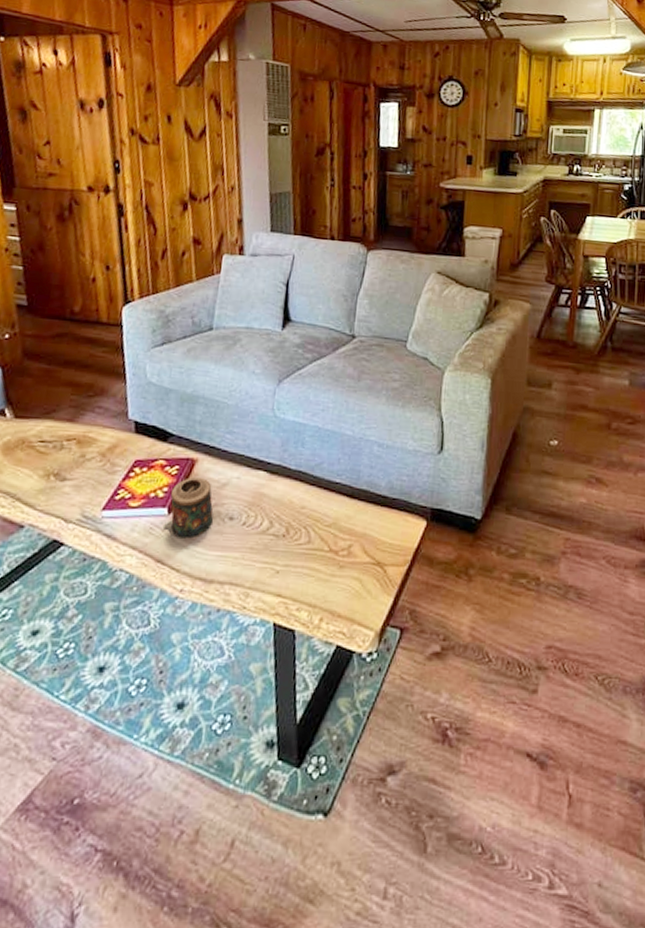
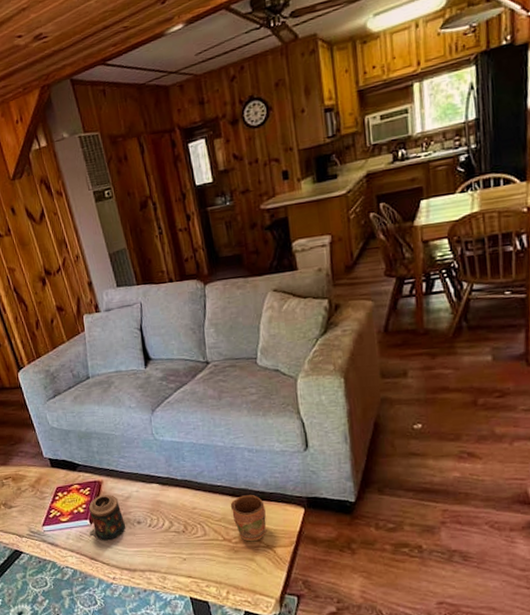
mug: none [345,497,385,557] -> present [230,494,266,542]

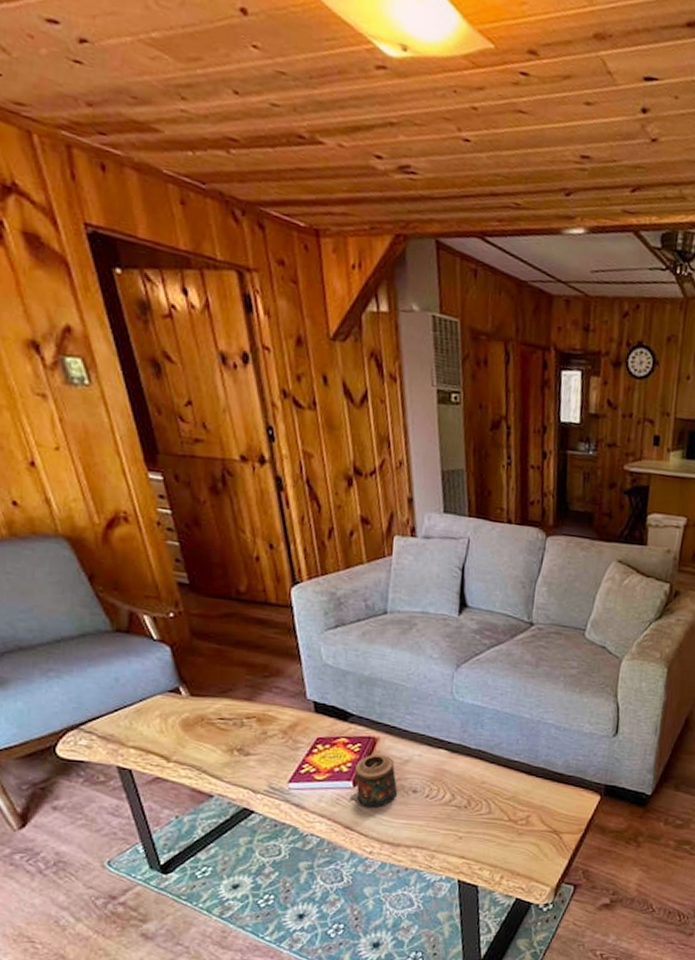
mug: present [230,494,266,542] -> none [523,774,561,826]

